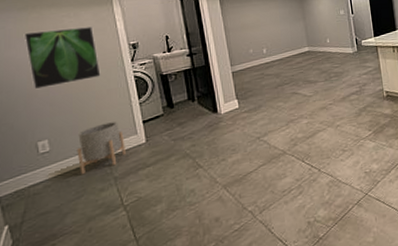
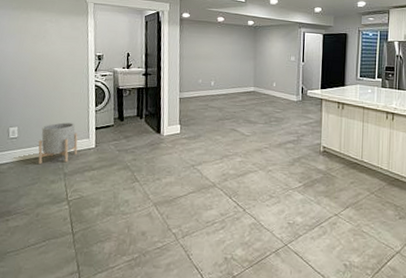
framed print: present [24,27,101,90] -> none [13,29,69,82]

